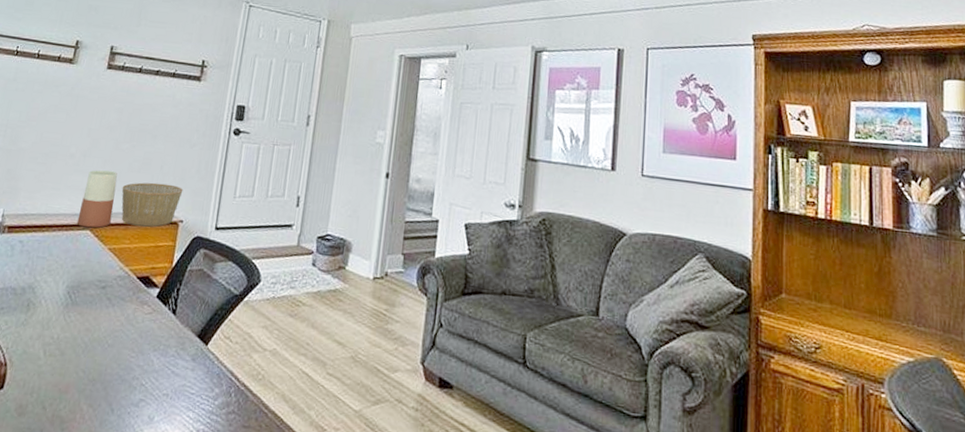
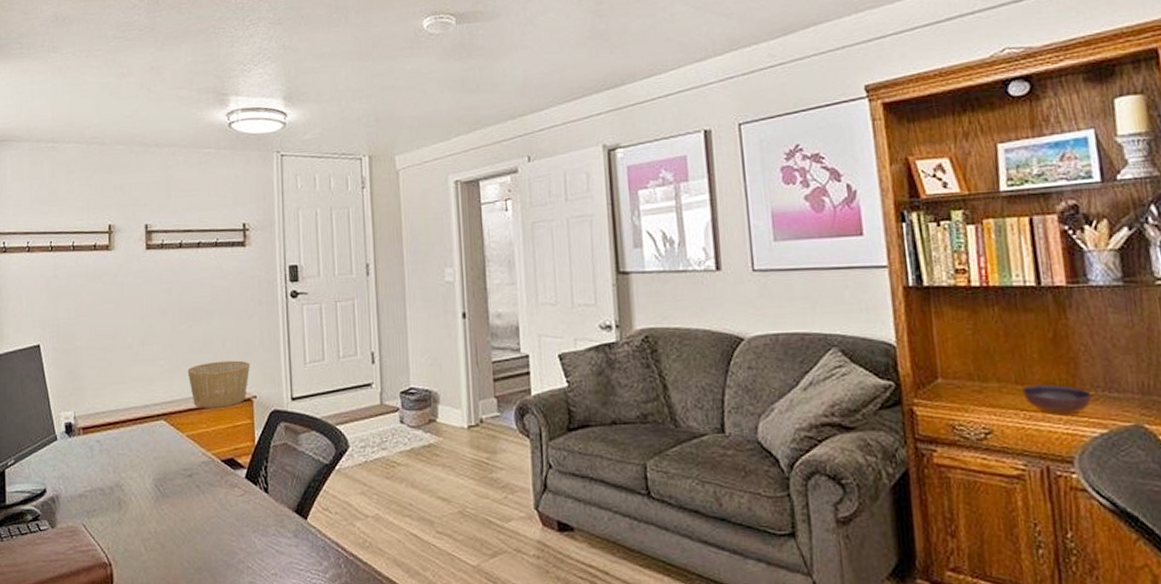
vase: present [77,170,118,229] -> none [149,356,183,418]
bowl: none [849,310,904,342] -> present [1022,384,1092,415]

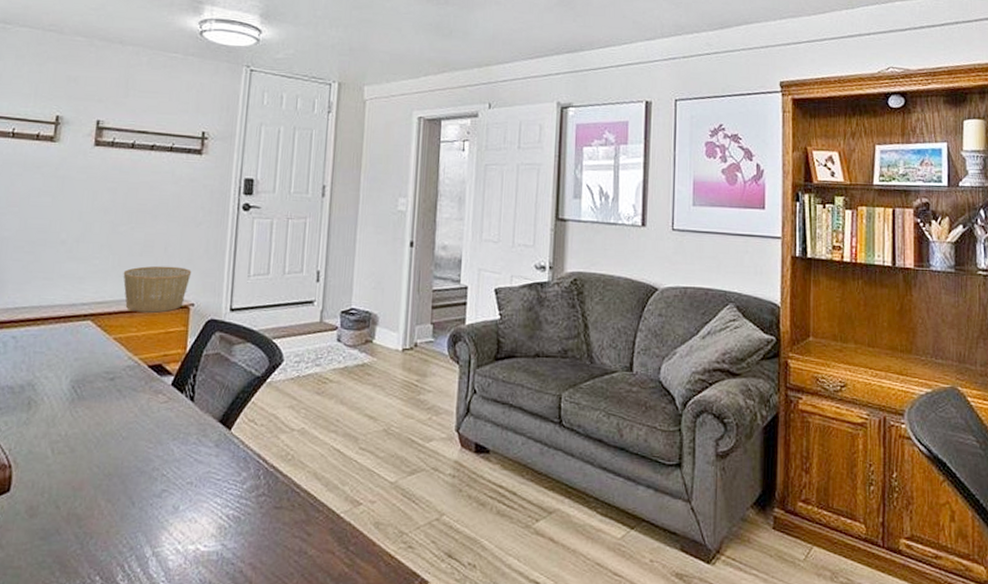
bowl: present [1022,384,1092,415] -> none [872,348,923,376]

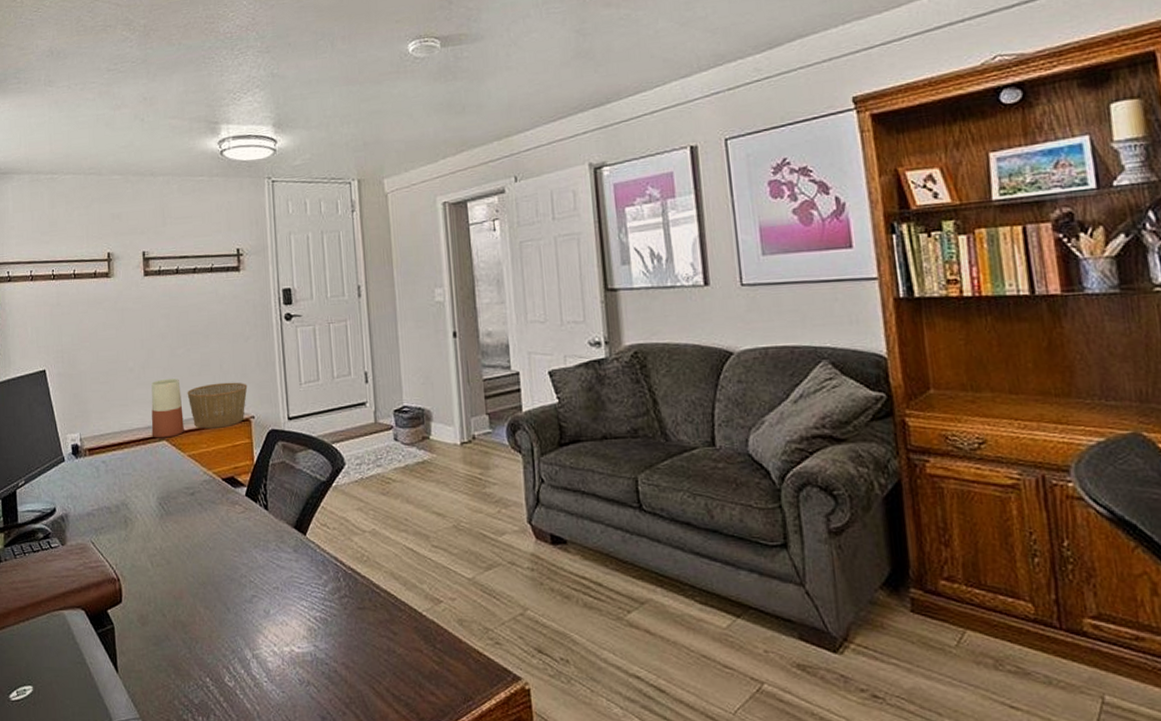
vase: none [75,256,118,318] -> present [151,379,184,439]

